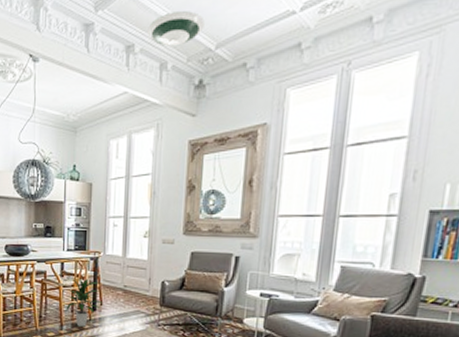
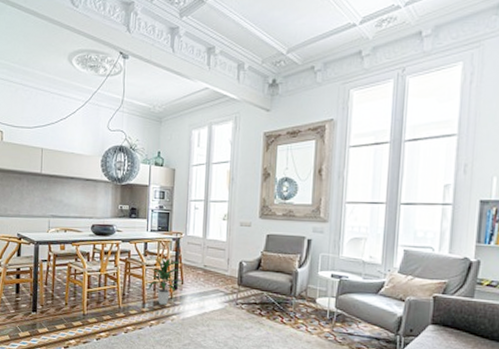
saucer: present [147,11,205,47] -> none [226,20,277,50]

